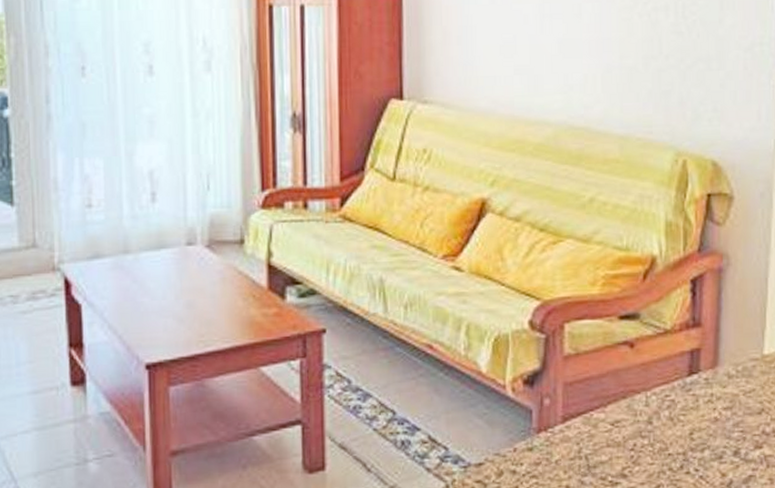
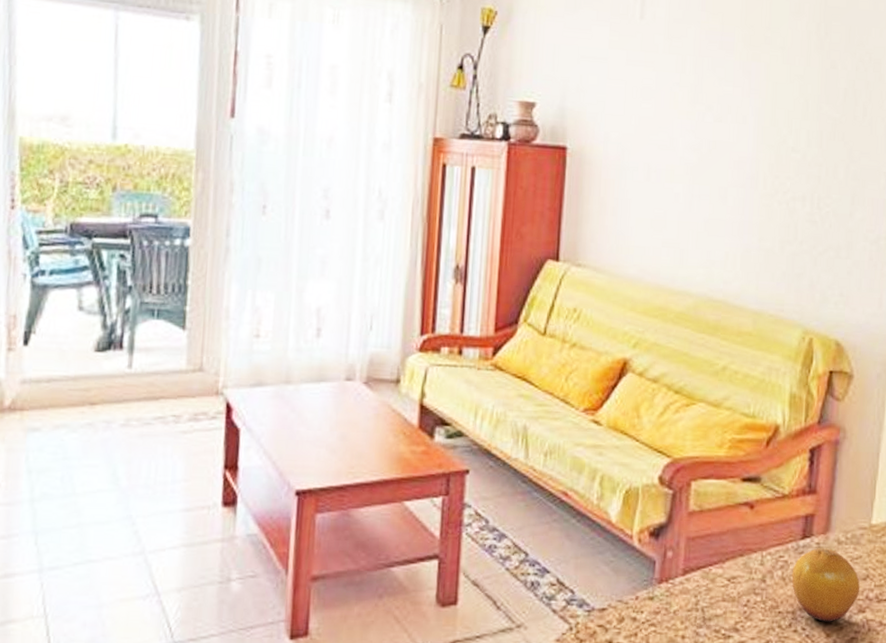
fruit: none [680,383,756,461] -> present [791,548,860,622]

